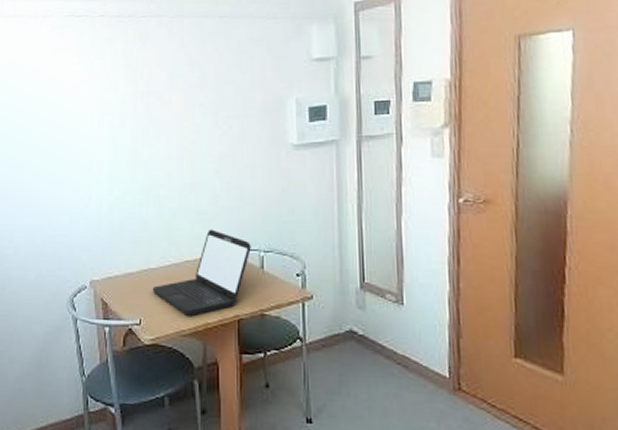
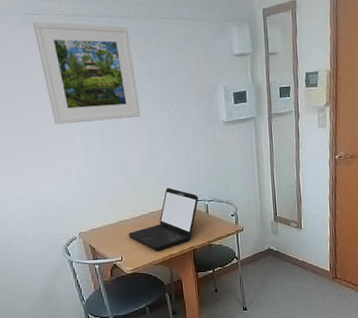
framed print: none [73,24,185,142] -> present [33,21,141,125]

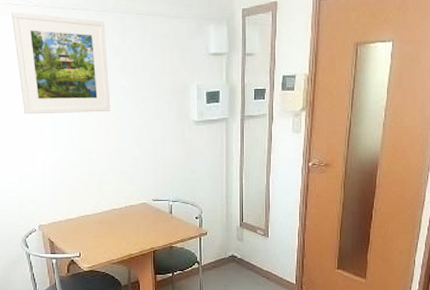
laptop: present [128,188,199,251] -> none [88,185,163,249]

